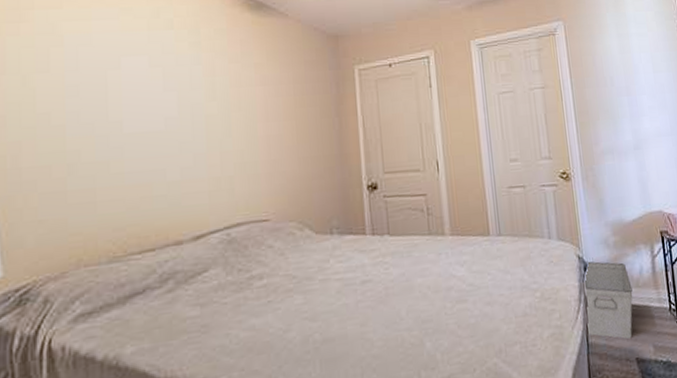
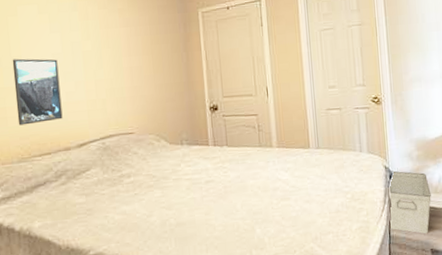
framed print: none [109,123,175,212] -> present [12,58,63,126]

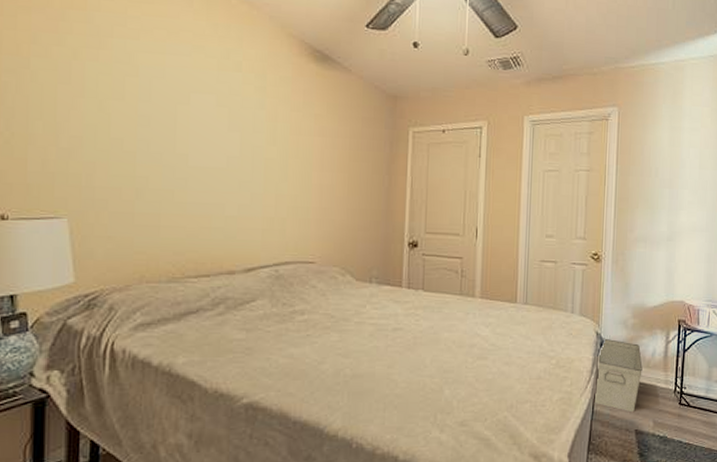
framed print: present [12,58,63,126] -> none [173,156,233,238]

